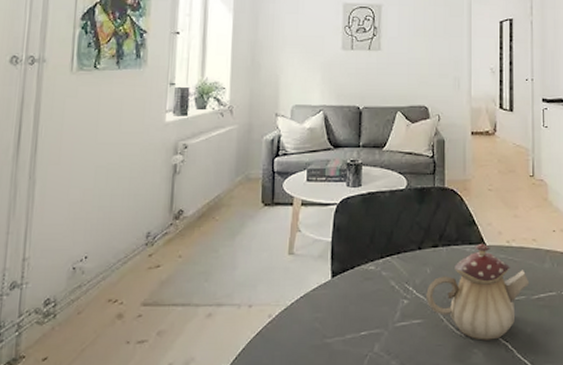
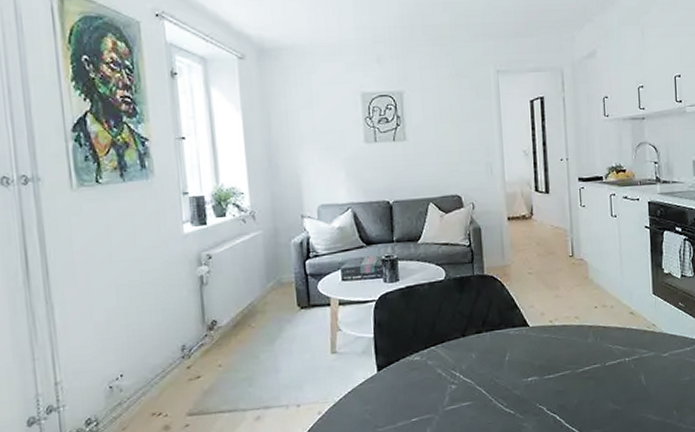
teapot: present [426,243,530,340] -> none [473,324,574,415]

